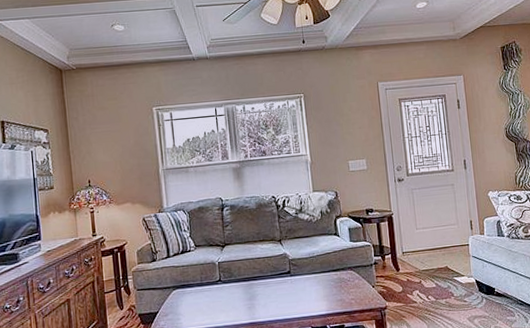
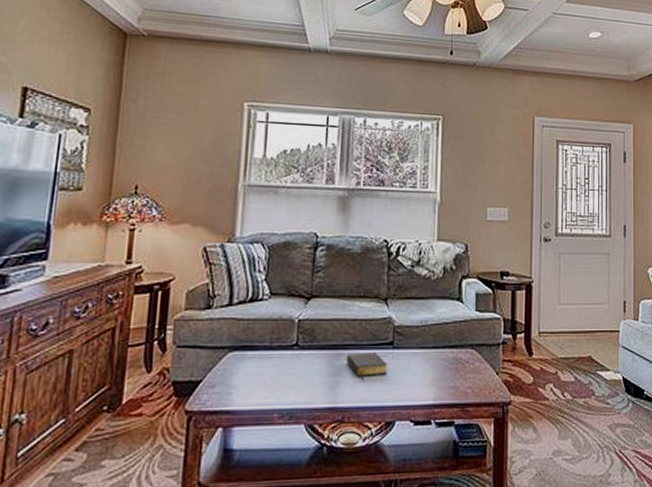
bible: none [257,280,289,301] -> present [347,352,387,379]

